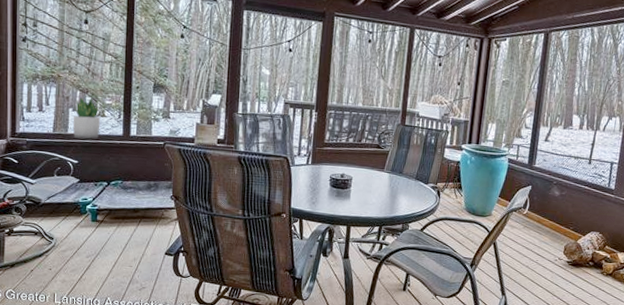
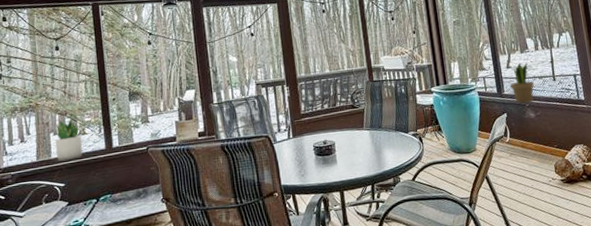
potted plant: none [543,138,572,181] -> present [510,63,534,104]

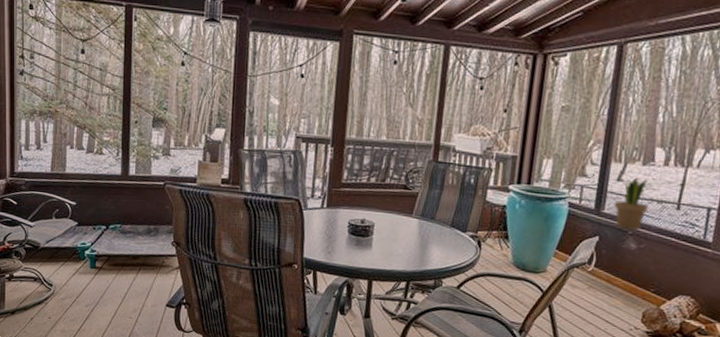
planter: present [53,117,83,162] -> none [70,132,99,179]

